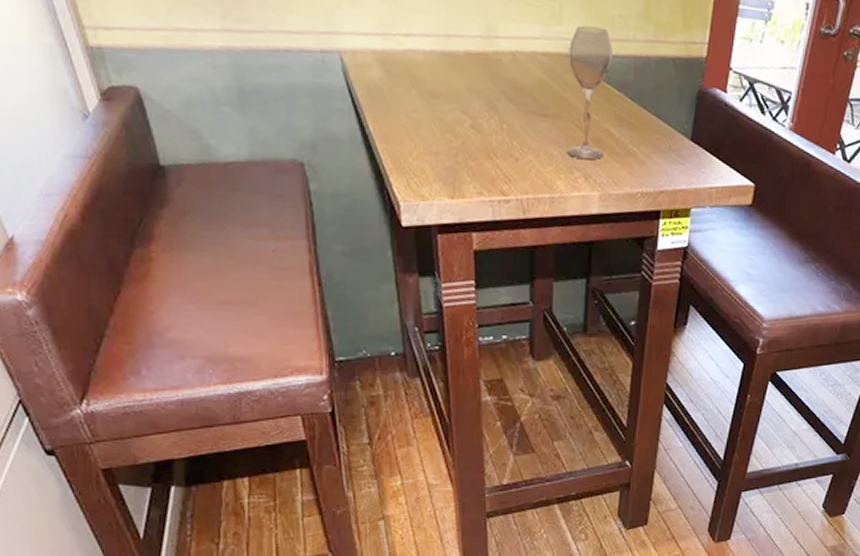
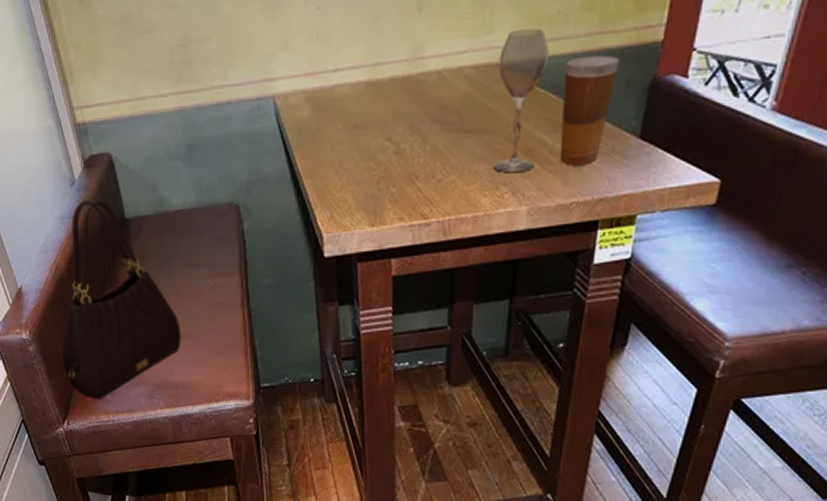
handbag: none [77,138,238,375] -> present [63,200,181,400]
beverage cup: none [625,59,672,160] -> present [559,55,620,166]

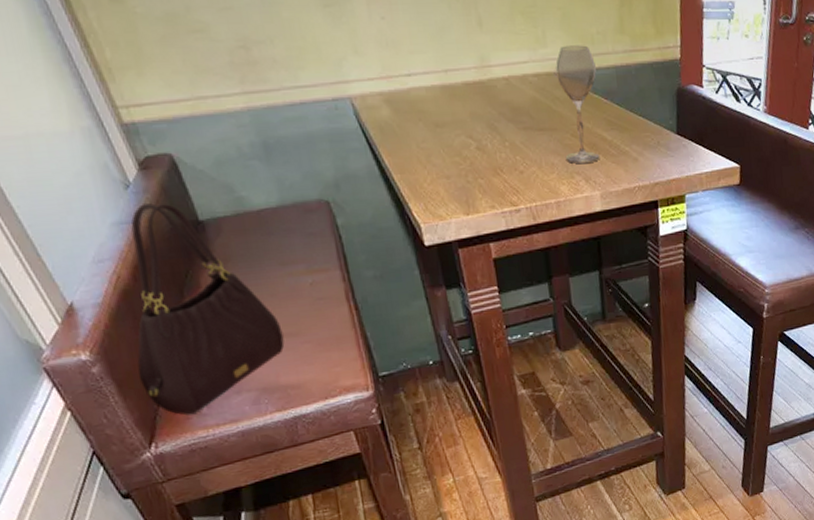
beverage cup: present [559,55,620,166] -> none [610,68,652,157]

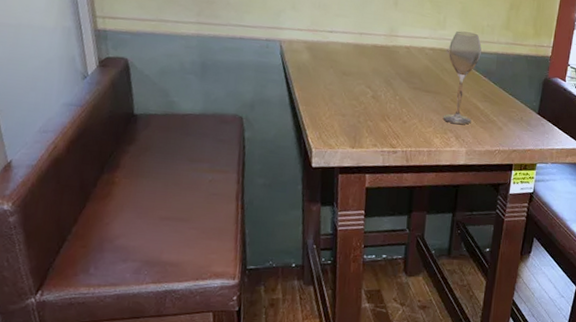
handbag: present [130,203,285,415] -> none [46,93,176,273]

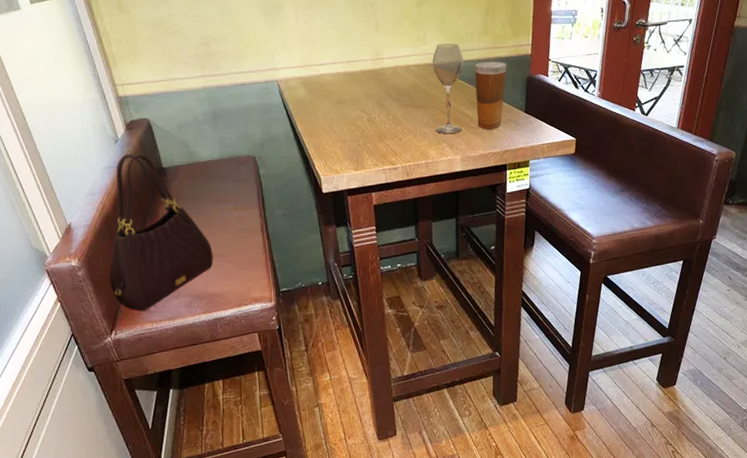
handbag: none [46,93,176,273] -> present [109,154,214,312]
beverage cup: none [487,56,525,127] -> present [474,61,507,130]

